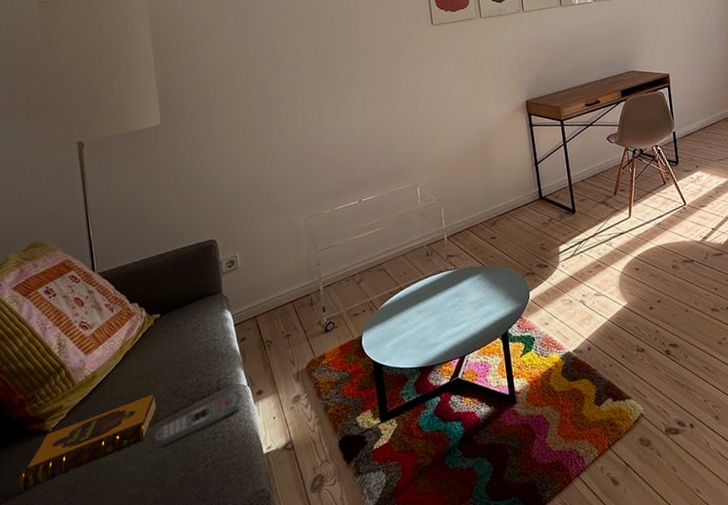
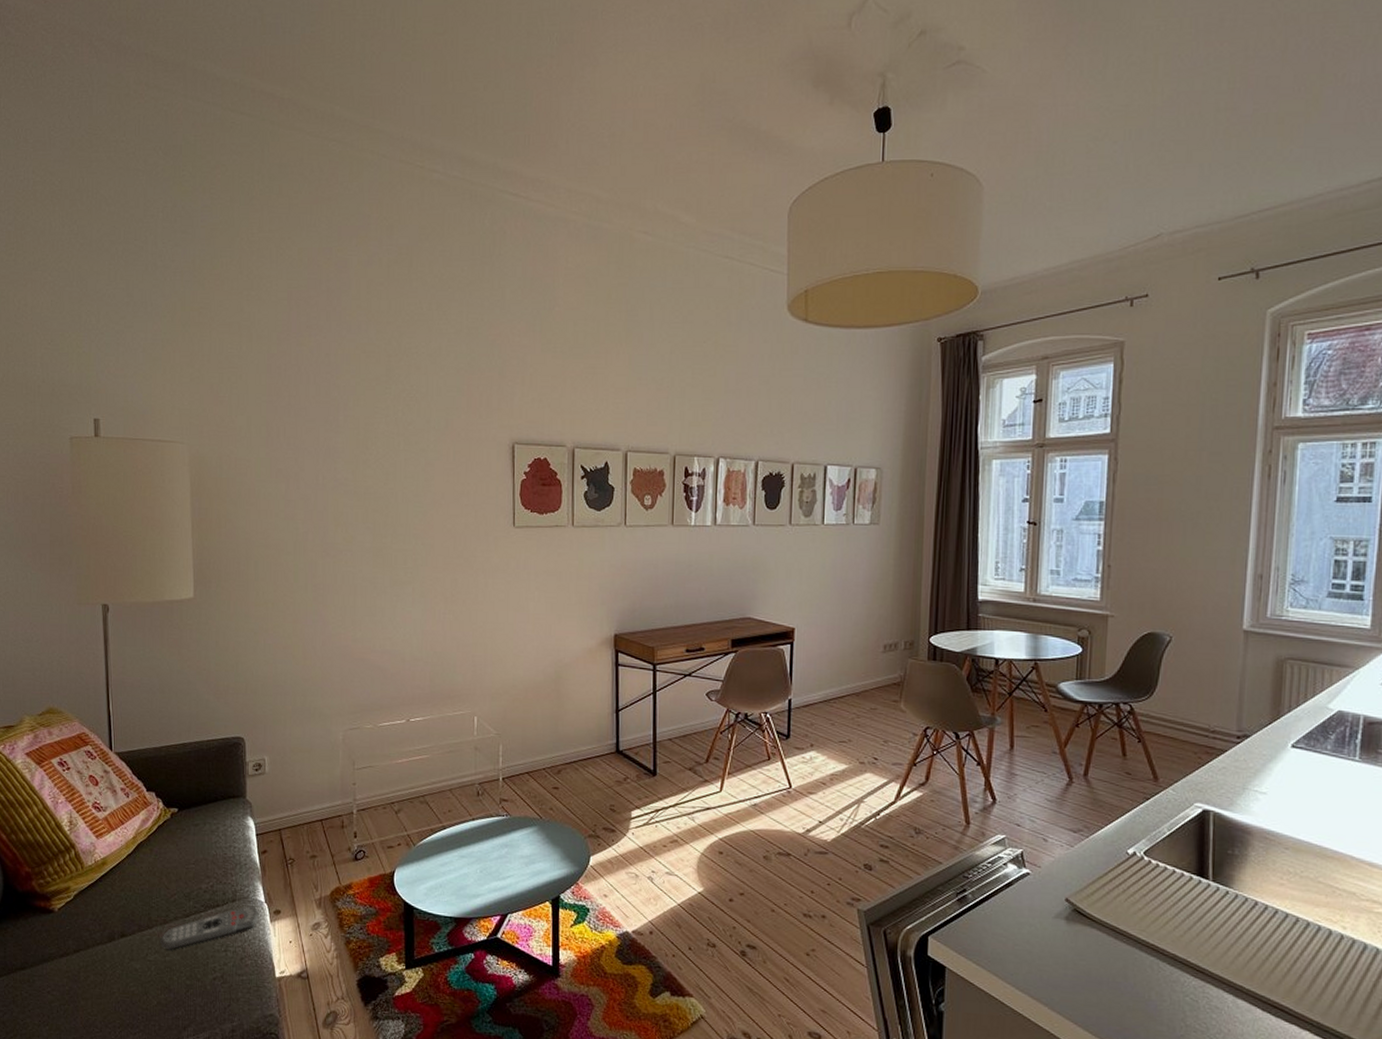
hardback book: present [19,392,157,492] -> none [22,891,168,968]

